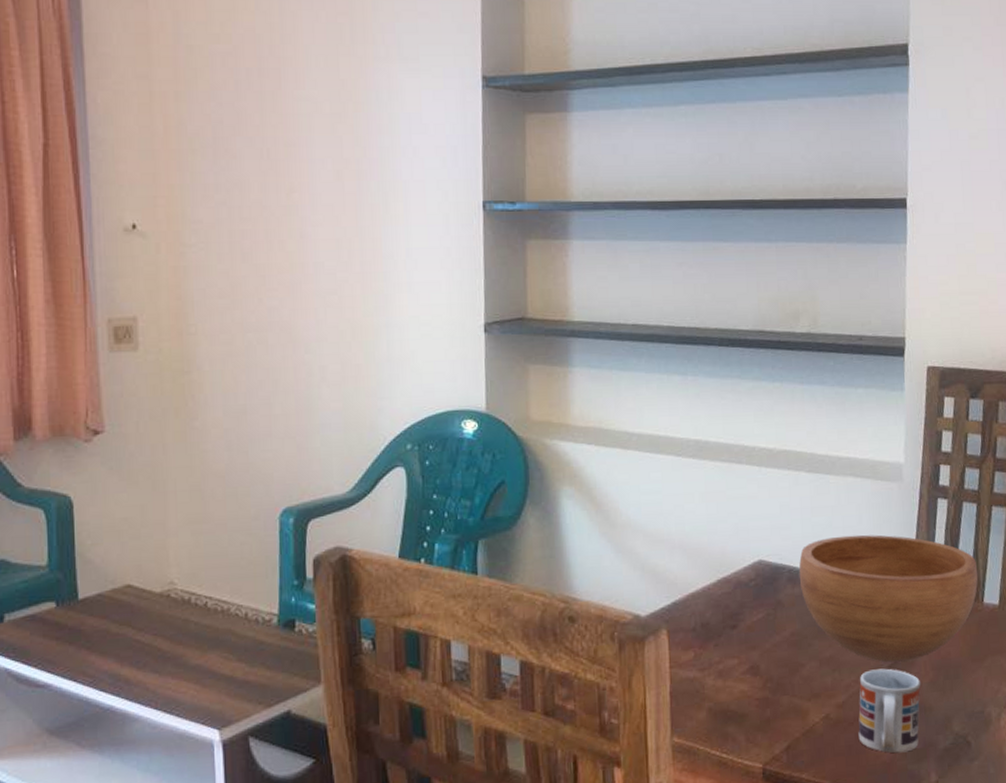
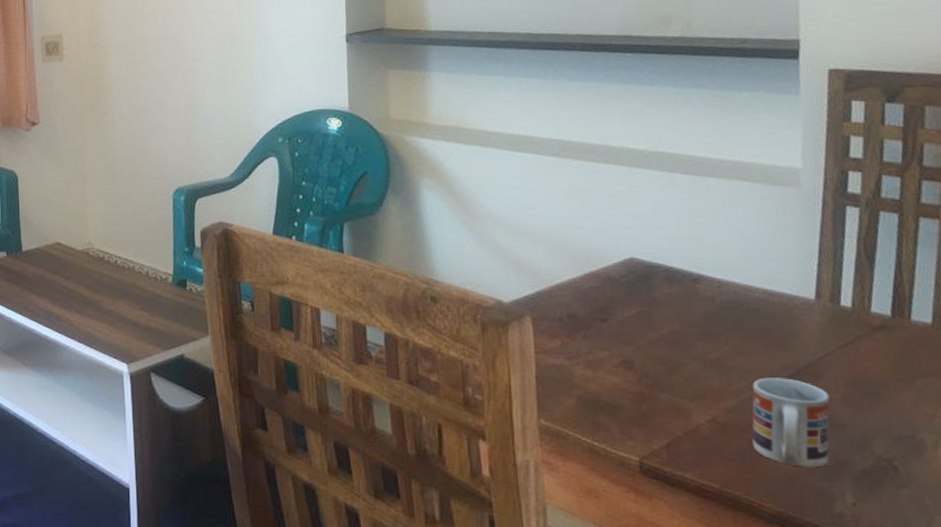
bowl: present [798,534,978,663] -> none [676,239,903,373]

